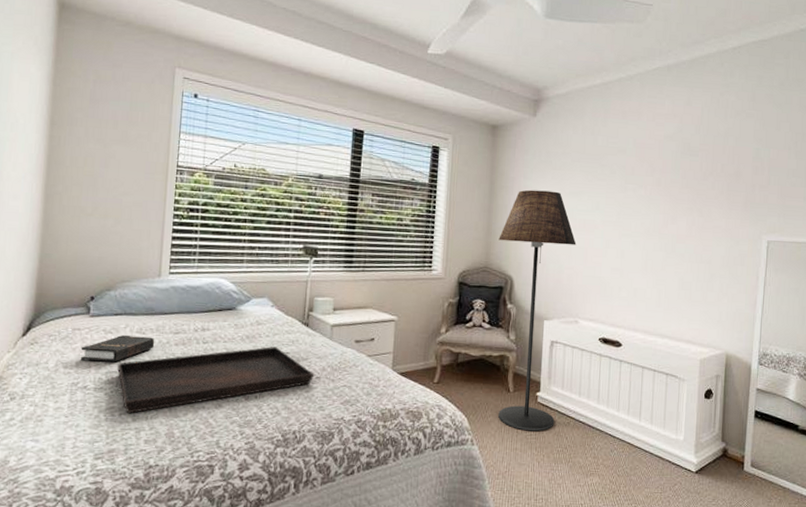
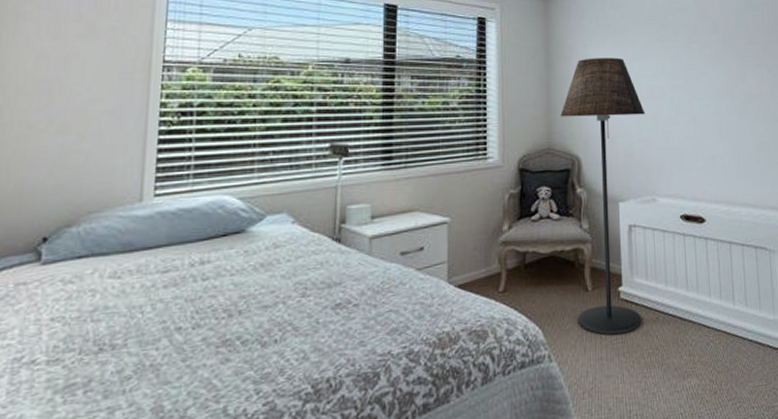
hardback book: present [80,335,155,362] -> none [25,281,135,326]
serving tray: present [117,347,313,414] -> none [81,273,350,390]

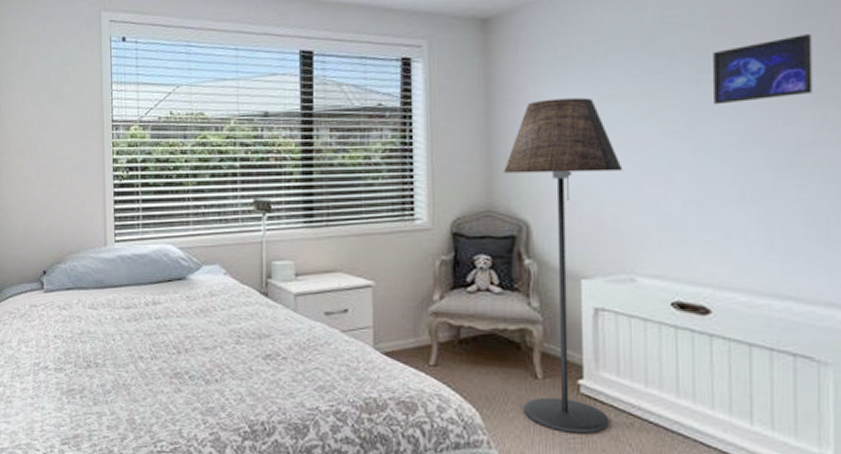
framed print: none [699,22,756,67] -> present [712,34,813,105]

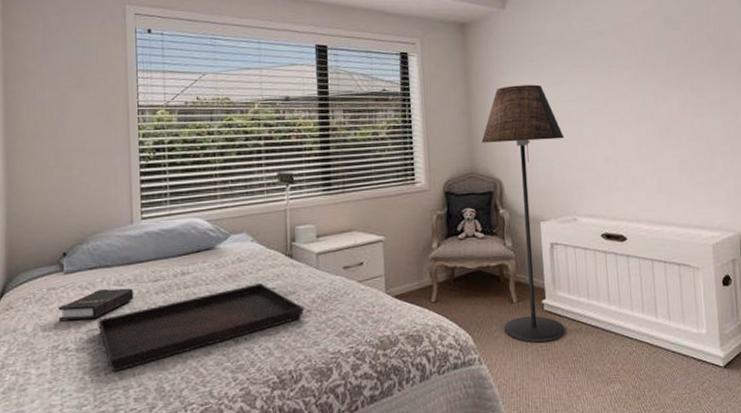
hardback book: none [39,311,108,341] -> present [58,288,134,322]
serving tray: none [74,321,279,397] -> present [98,283,304,372]
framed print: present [712,34,813,105] -> none [617,41,678,90]

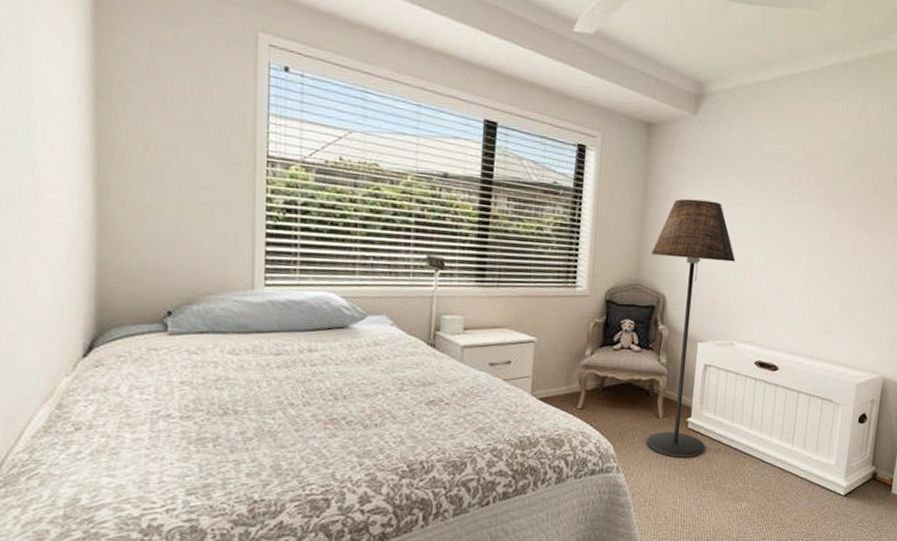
hardback book: present [58,288,134,322] -> none [159,357,252,387]
serving tray: present [98,283,304,372] -> none [207,370,442,445]

